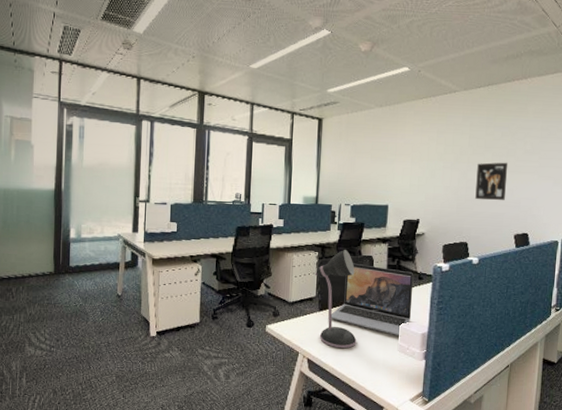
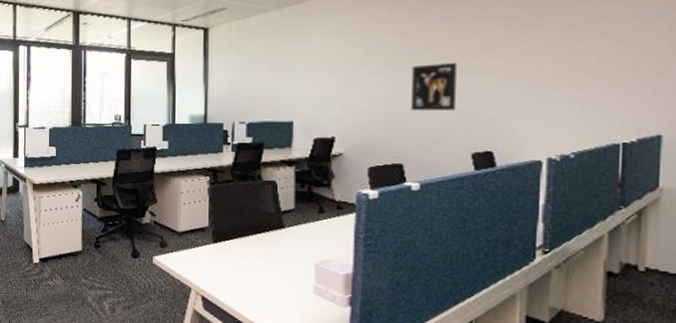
desk lamp: present [314,249,357,348] -> none [206,173,260,287]
laptop: present [330,263,414,337] -> none [227,189,331,277]

